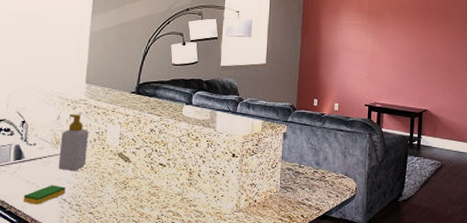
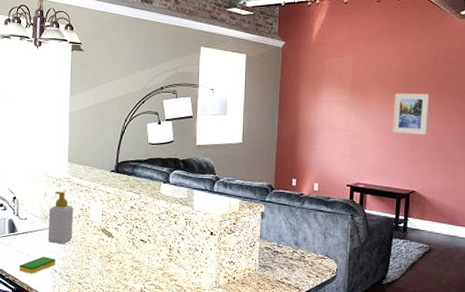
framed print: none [406,18,438,57] -> present [393,93,430,135]

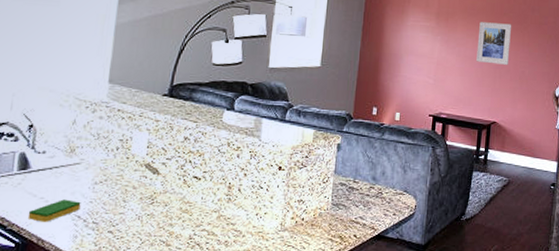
soap bottle: present [48,191,73,244] -> none [72,118,111,183]

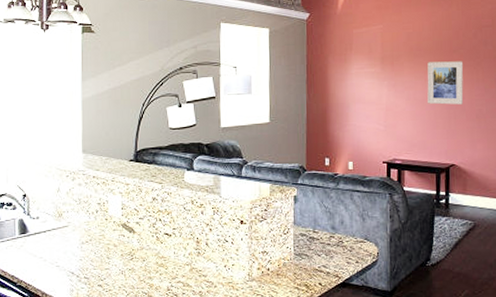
dish sponge: present [27,199,81,222] -> none [32,258,73,278]

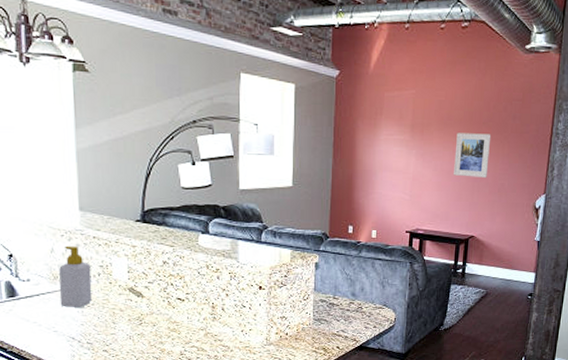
soap bottle: none [63,185,91,243] -> present [59,246,93,307]

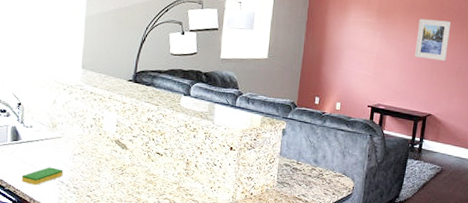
dish sponge: none [24,323,73,344] -> present [21,167,63,185]
soap bottle: present [59,246,93,307] -> none [55,98,85,154]

